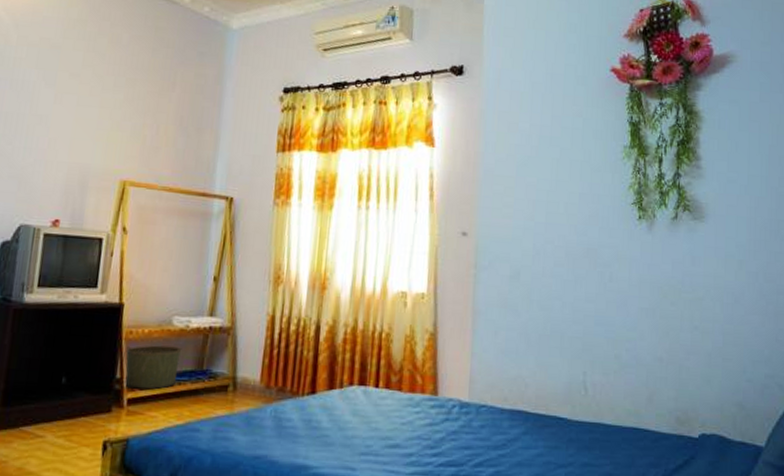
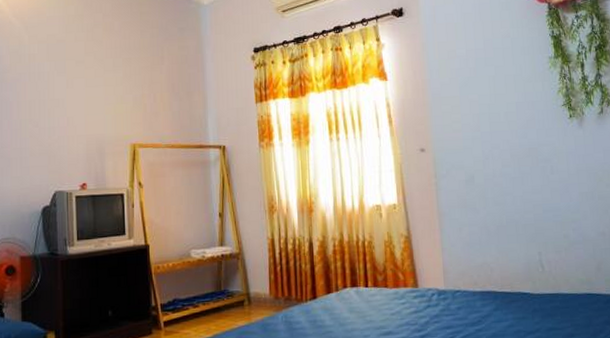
basket: present [125,345,182,390] -> none [156,274,202,313]

